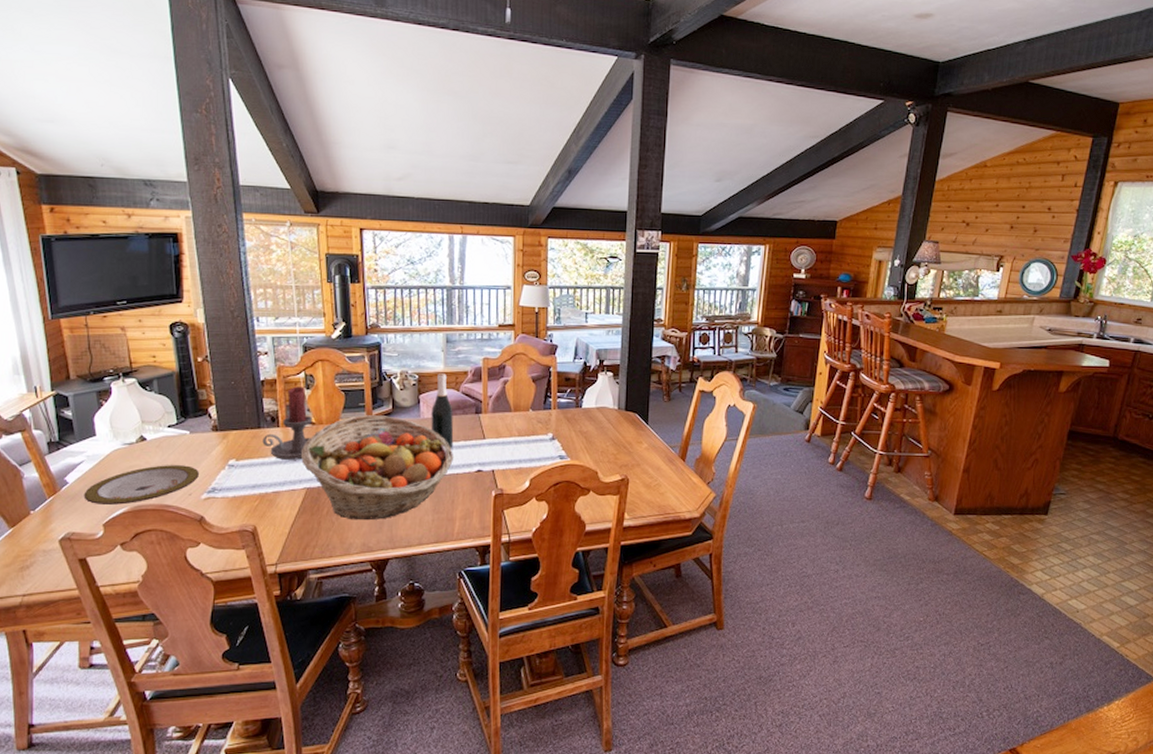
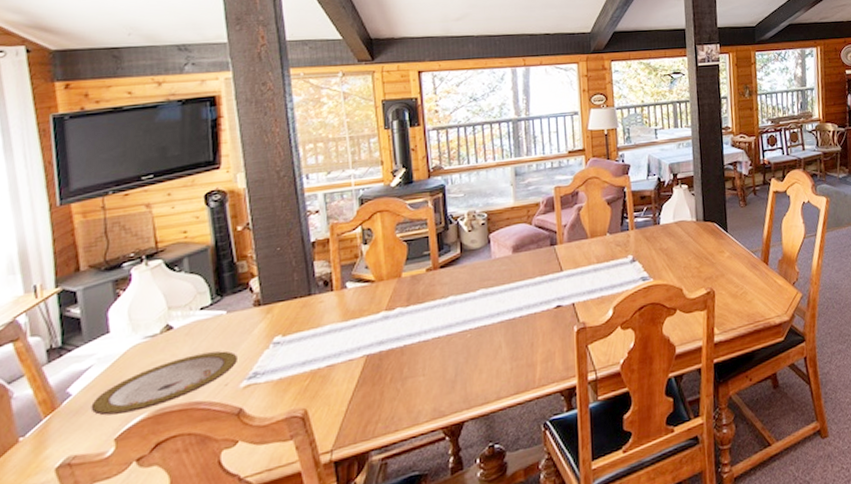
candle holder: present [262,386,313,460] -> none [314,242,372,328]
fruit basket: present [300,415,453,520] -> none [358,261,530,383]
wine bottle: present [431,372,454,449] -> none [503,207,529,288]

